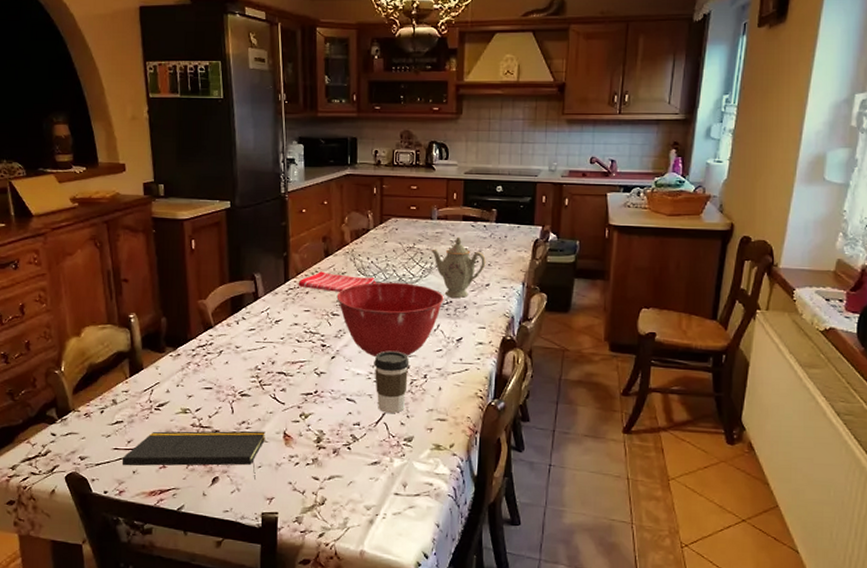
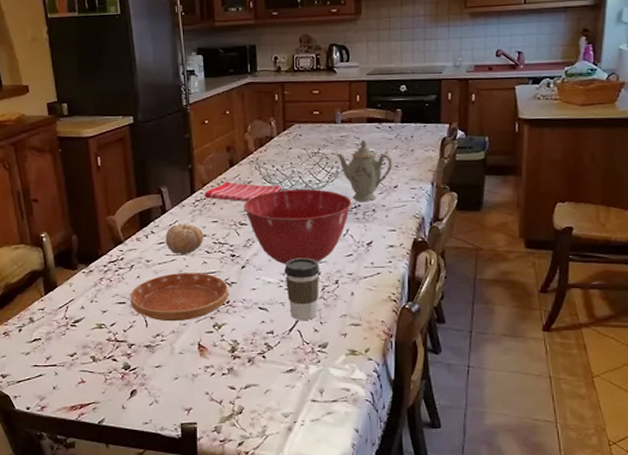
notepad: present [121,431,265,480] -> none [42,343,180,392]
saucer: none [217,360,317,410] -> present [130,273,228,322]
fruit: none [256,310,296,343] -> present [165,223,204,255]

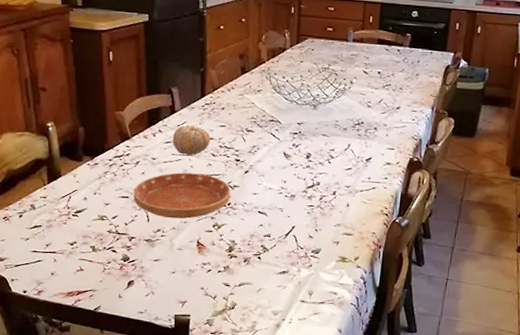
dish towel: present [204,181,283,202] -> none [214,88,292,109]
mixing bowl: present [243,188,352,264] -> none [251,101,356,173]
coffee cup: present [284,257,320,321] -> none [286,167,320,227]
teapot: present [335,139,393,201] -> none [344,59,398,119]

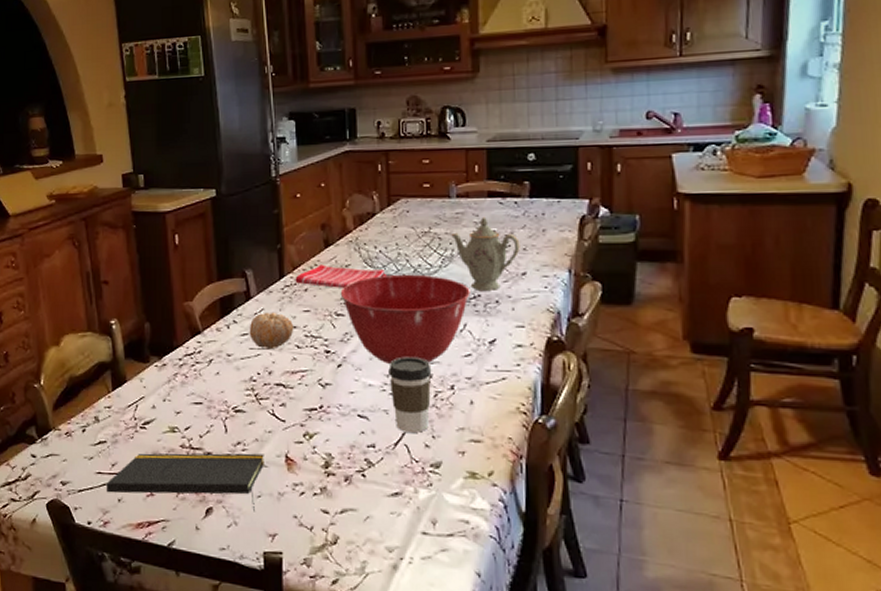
notepad: none [40,236,180,285] -> present [106,453,264,512]
saucer: present [133,172,230,219] -> none [208,370,322,428]
dish towel: none [214,88,292,109] -> present [295,264,388,288]
mixing bowl: none [251,101,356,173] -> present [340,274,470,364]
coffee cup: none [286,167,320,227] -> present [388,356,432,434]
teapot: none [344,59,398,119] -> present [449,216,520,290]

